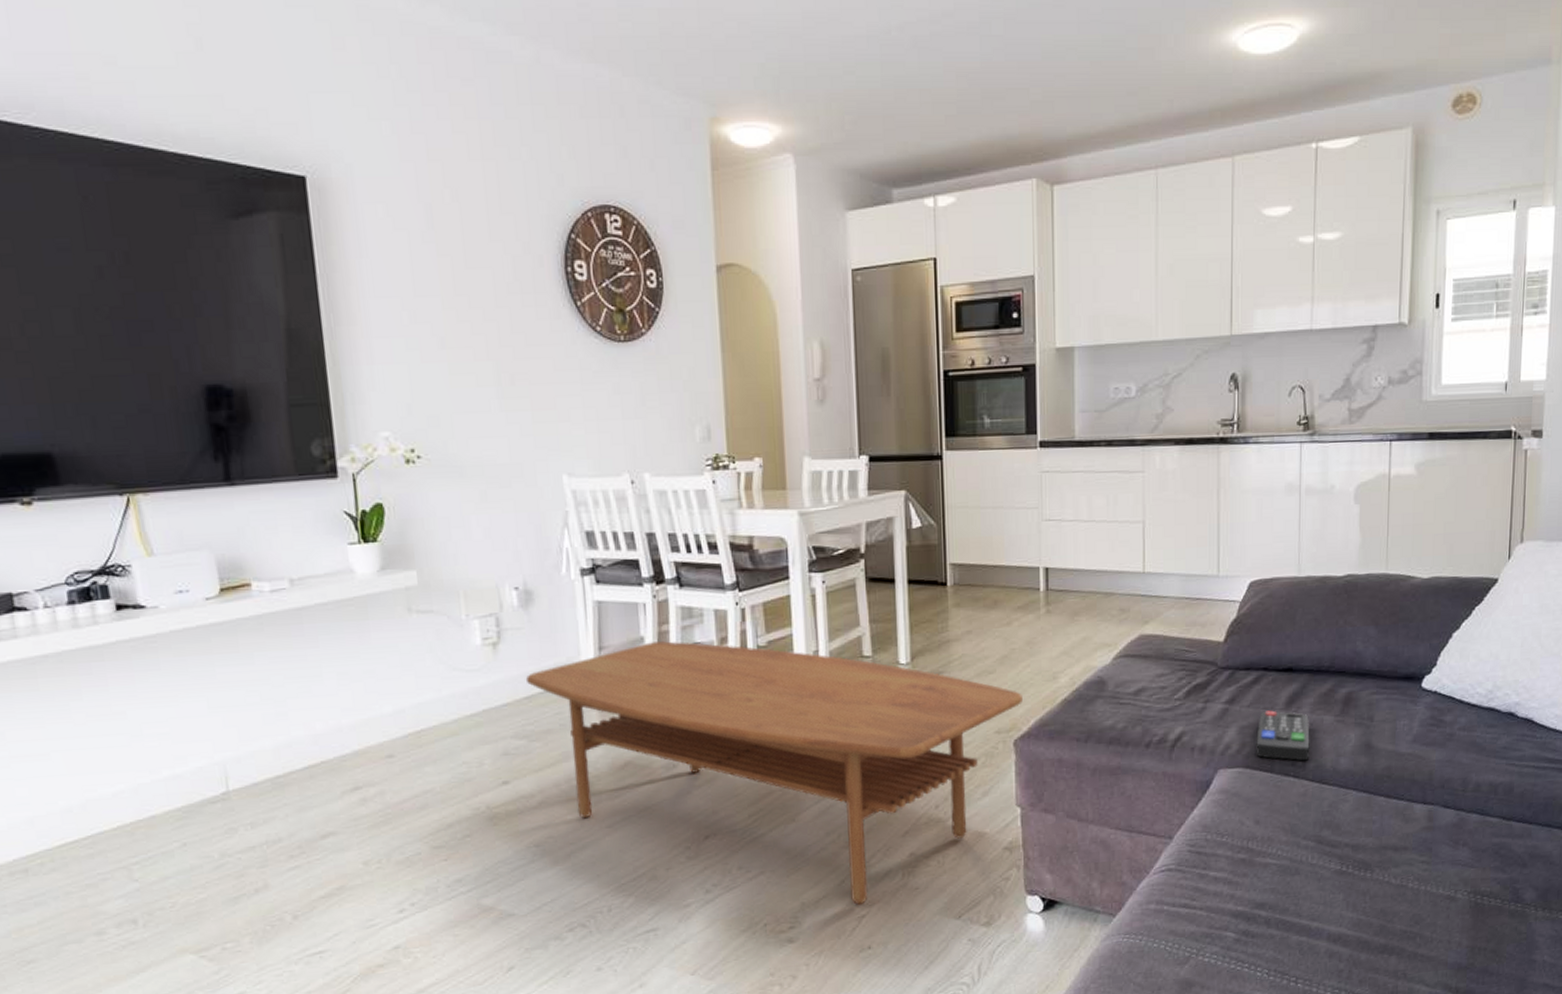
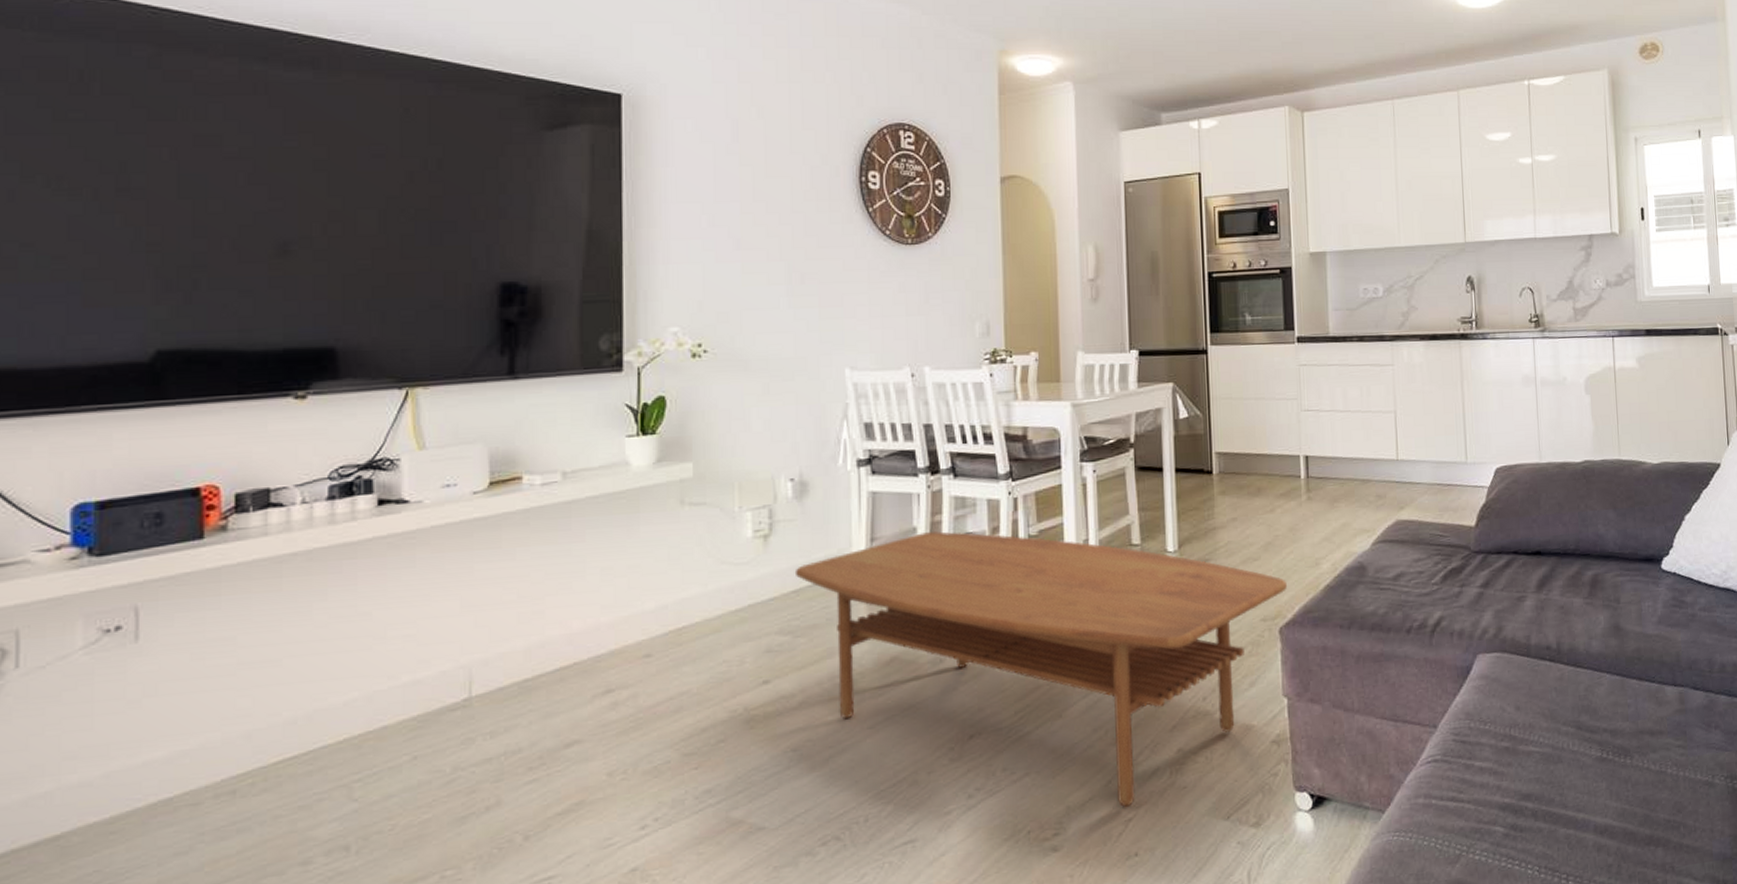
remote control: present [1256,710,1310,761] -> none [1511,593,1563,644]

